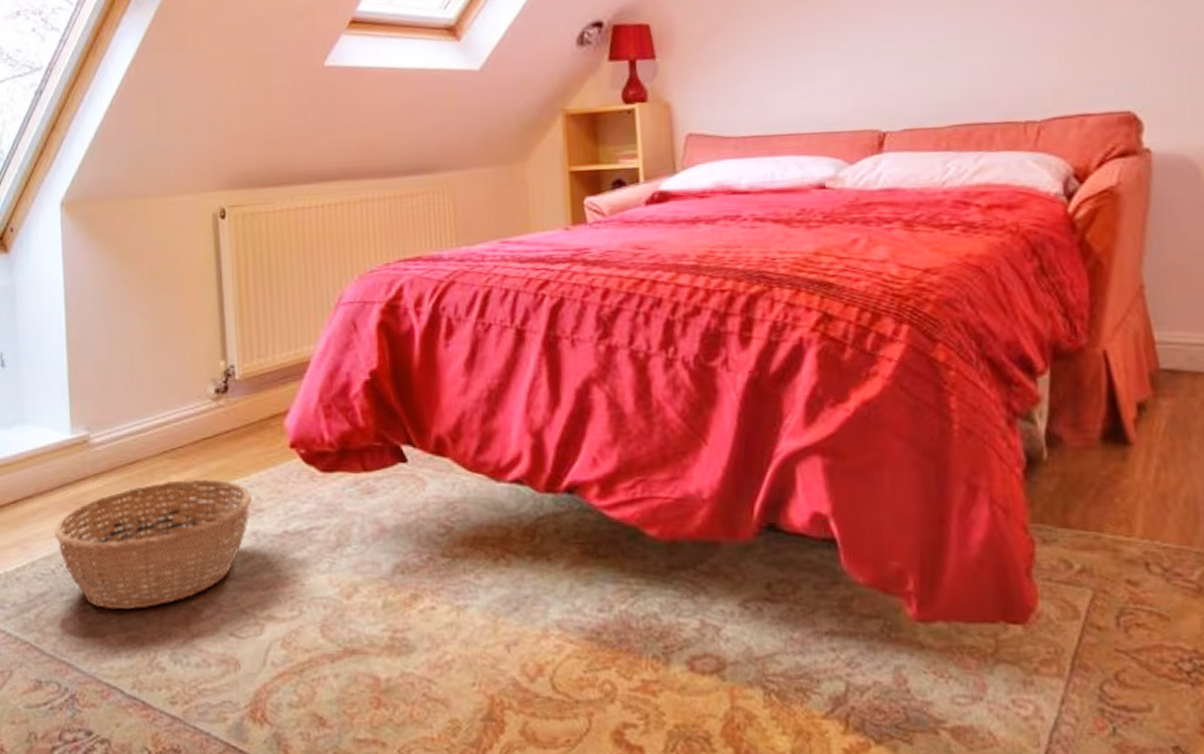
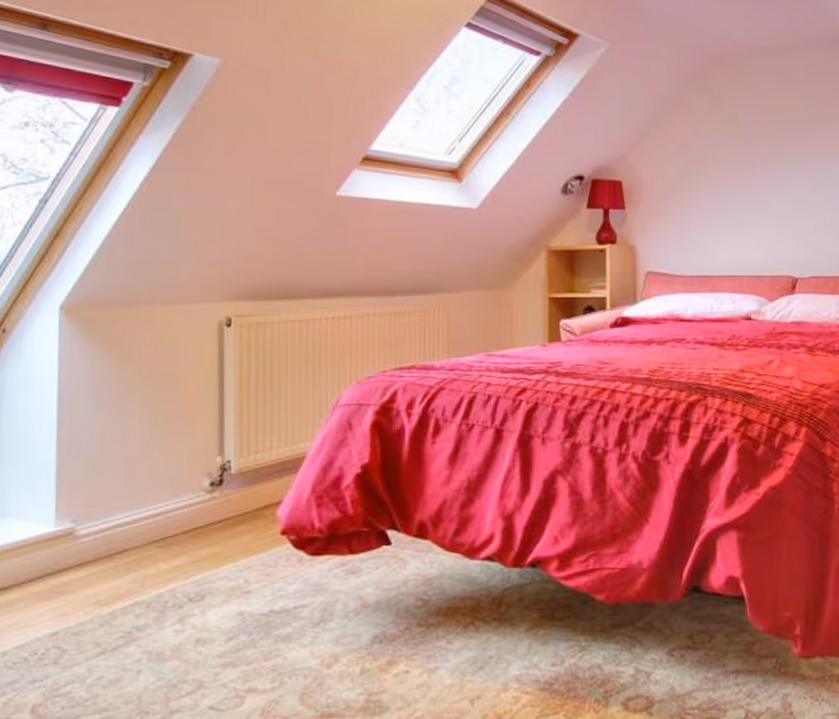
basket: present [54,480,253,610] -> none [29,566,241,693]

